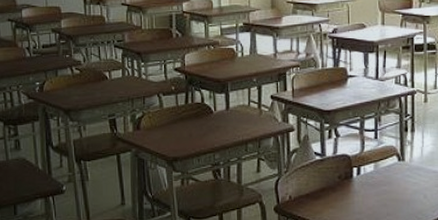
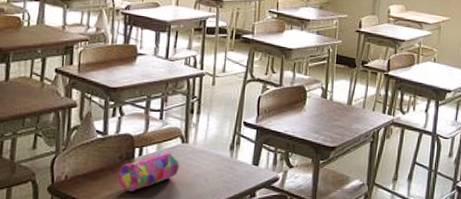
pencil case: none [339,170,397,209] -> present [118,151,179,191]

